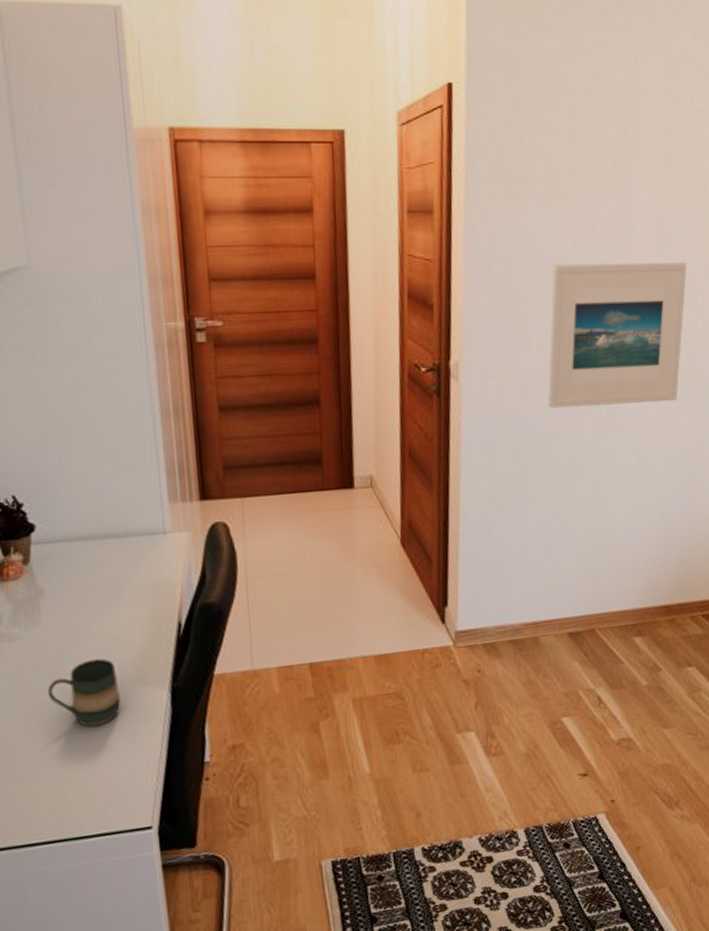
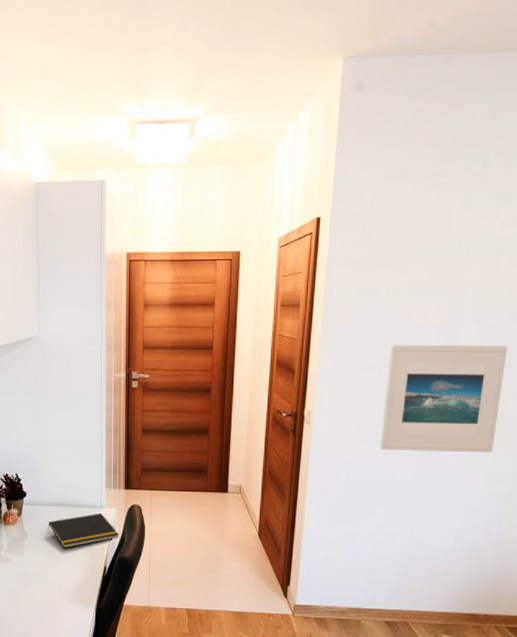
mug: present [47,658,121,727] -> none [23,581,66,624]
notepad: none [77,542,197,604] -> present [47,513,119,548]

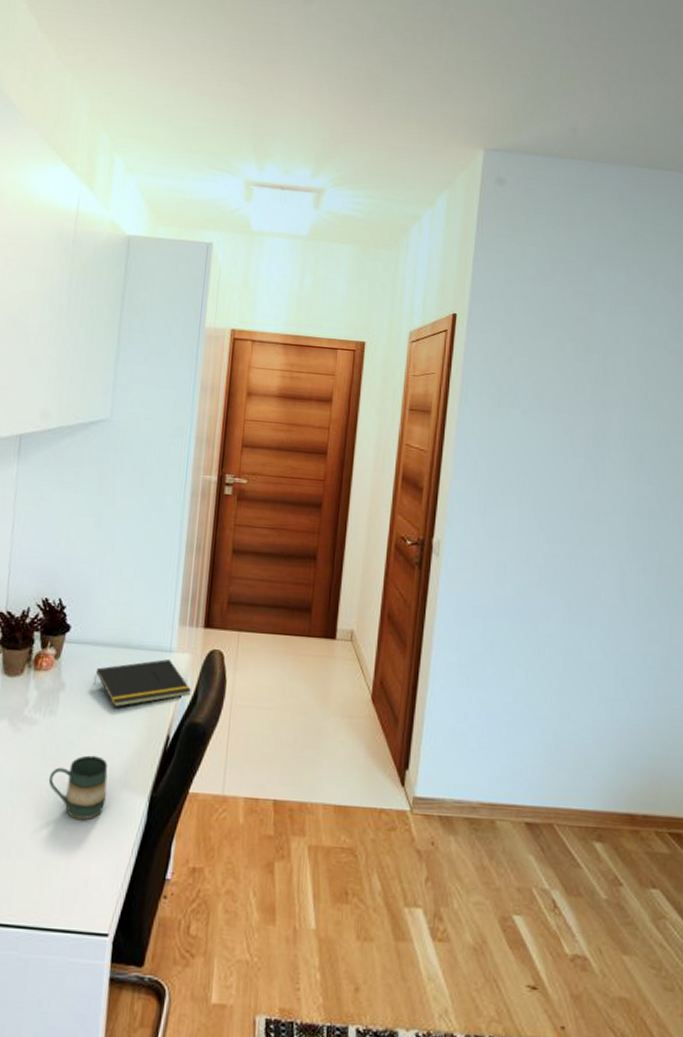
mug: none [23,581,66,624] -> present [48,755,108,820]
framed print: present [381,345,508,453] -> none [521,467,659,606]

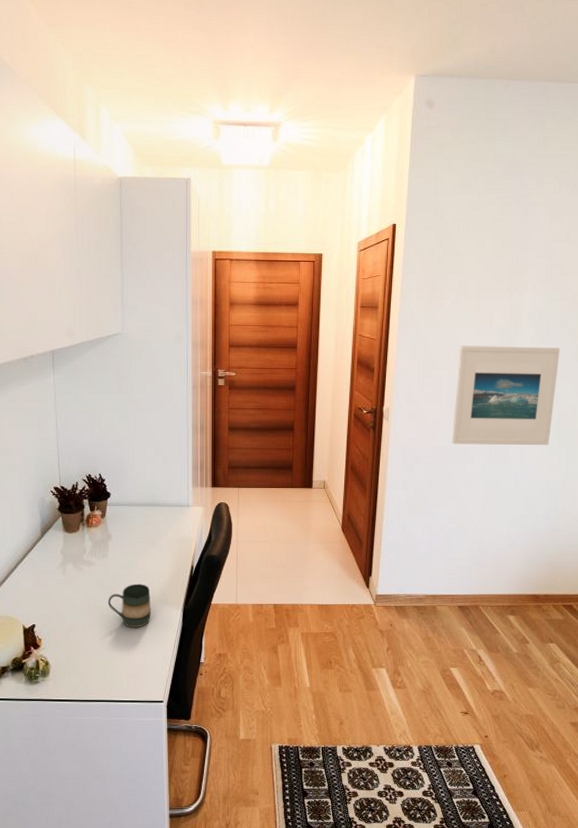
notepad: present [92,659,191,707] -> none [132,512,206,549]
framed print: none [521,467,659,606] -> present [452,346,561,446]

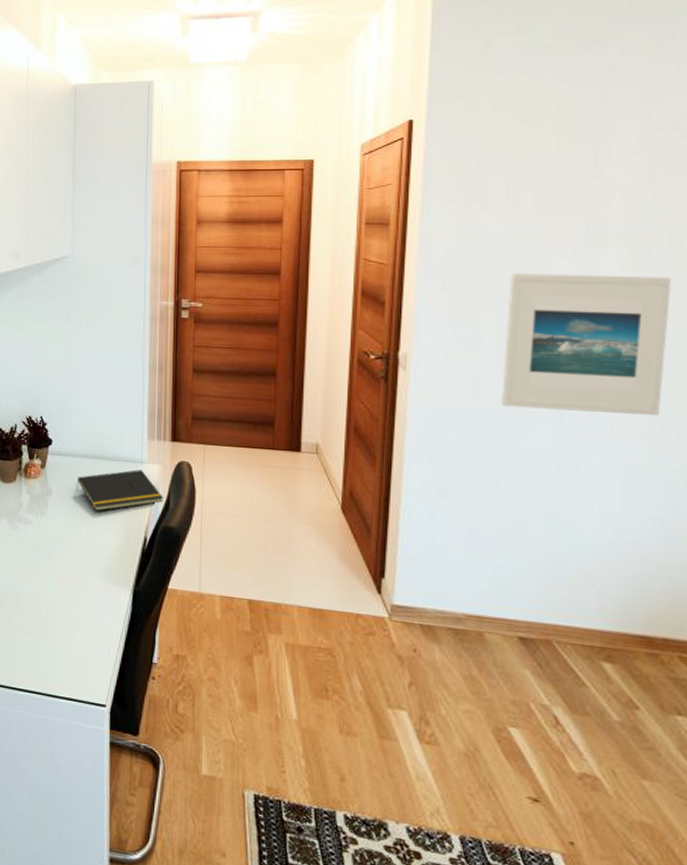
mug: present [107,584,152,627] -> none [44,551,95,607]
notepad: none [132,512,206,549] -> present [75,469,163,511]

